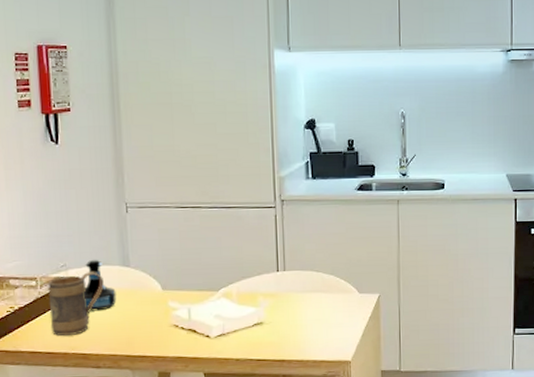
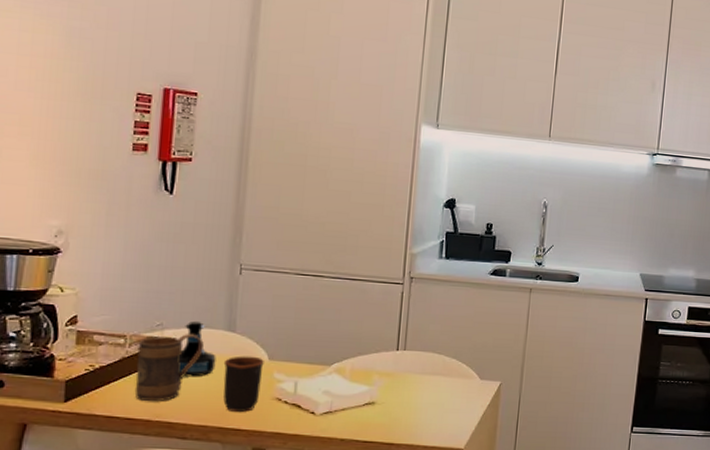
mug: none [123,288,159,341] -> present [223,356,264,413]

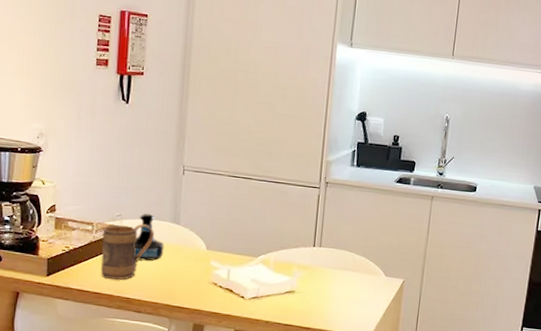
mug: present [223,356,264,413] -> none [170,245,203,293]

